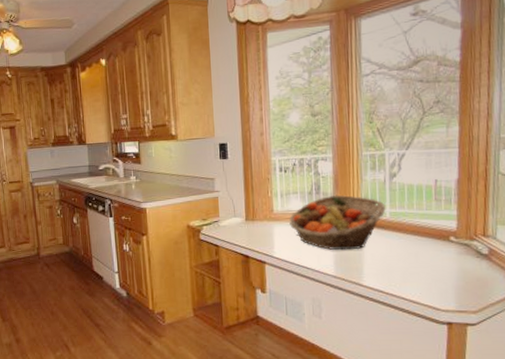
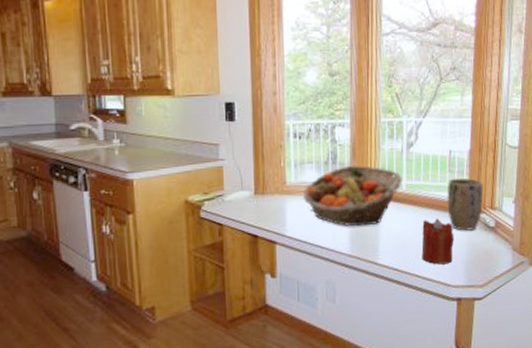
candle: none [407,244,443,289] -> present [421,218,455,265]
plant pot: none [433,206,474,257] -> present [447,178,483,231]

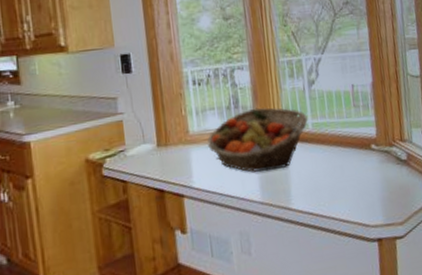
candle: present [421,218,455,265] -> none [333,155,369,205]
plant pot: present [447,178,483,231] -> none [354,111,392,167]

